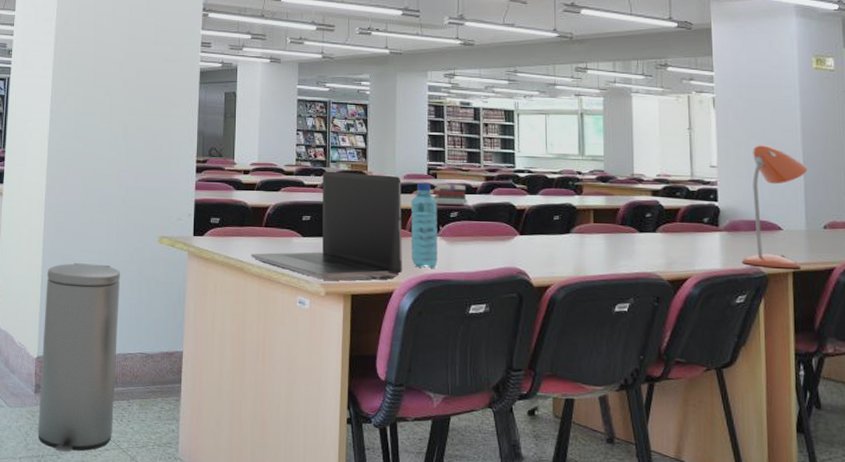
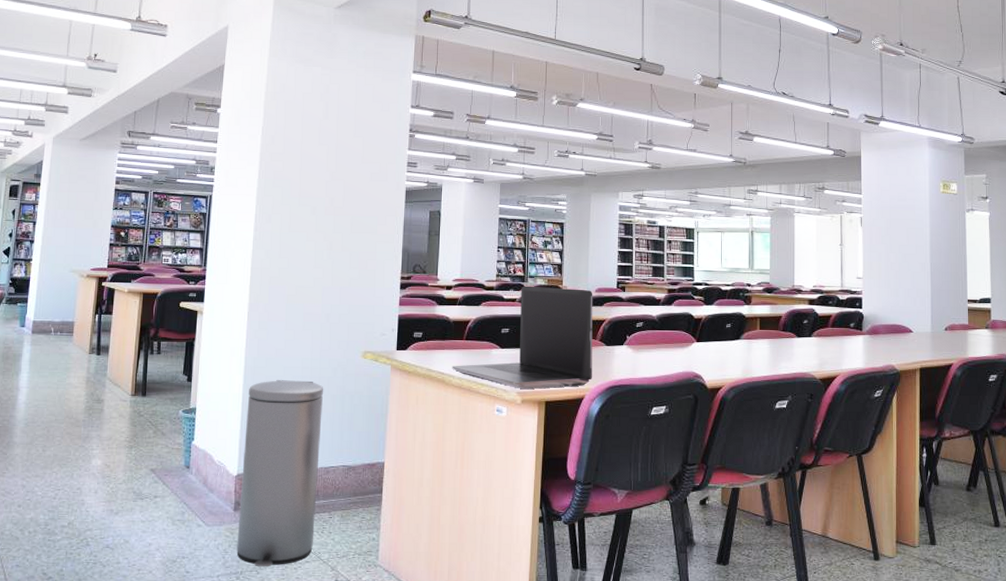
water bottle: present [411,183,438,268] -> none [601,296,625,374]
books: present [429,184,468,206] -> none [618,296,652,317]
desk lamp: present [742,144,808,270] -> none [880,258,934,367]

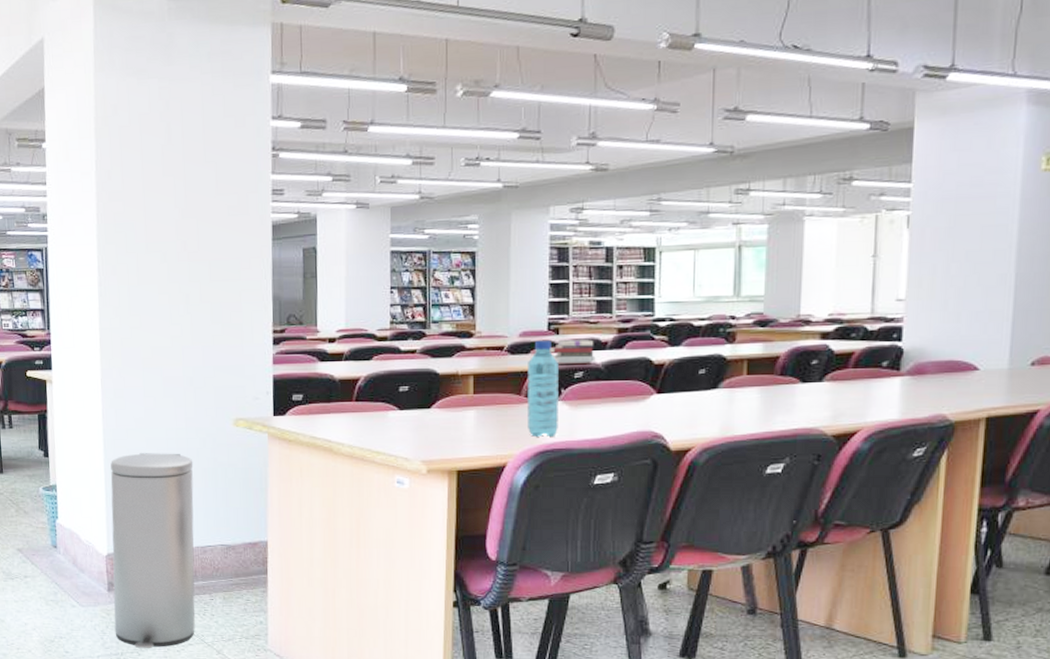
laptop computer: present [452,286,593,390] -> none [340,333,516,457]
water bottle: none [601,296,625,374] -> present [528,341,559,437]
books: none [618,296,652,317] -> present [550,339,596,365]

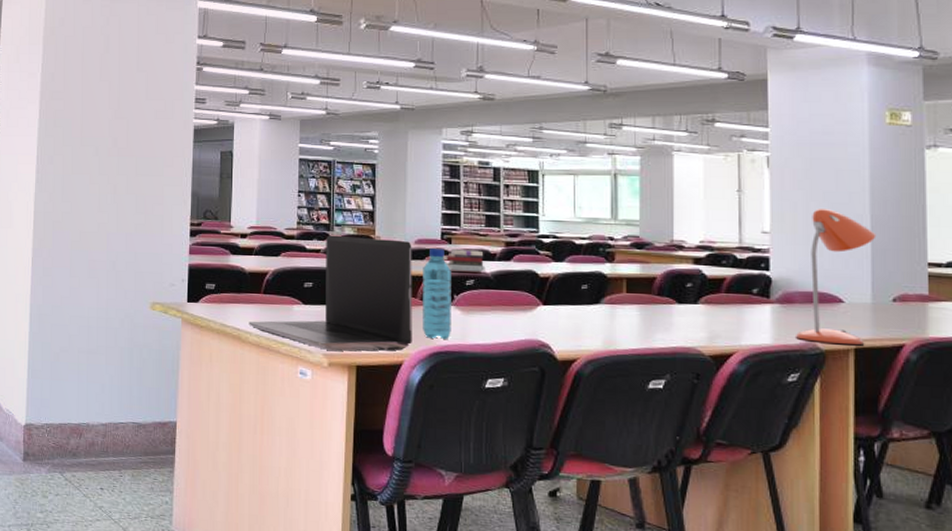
pedal bin: present [110,453,196,649] -> none [27,329,111,522]
laptop computer: none [340,333,516,457] -> present [248,235,412,352]
desk lamp: none [925,269,1020,416] -> present [796,208,876,347]

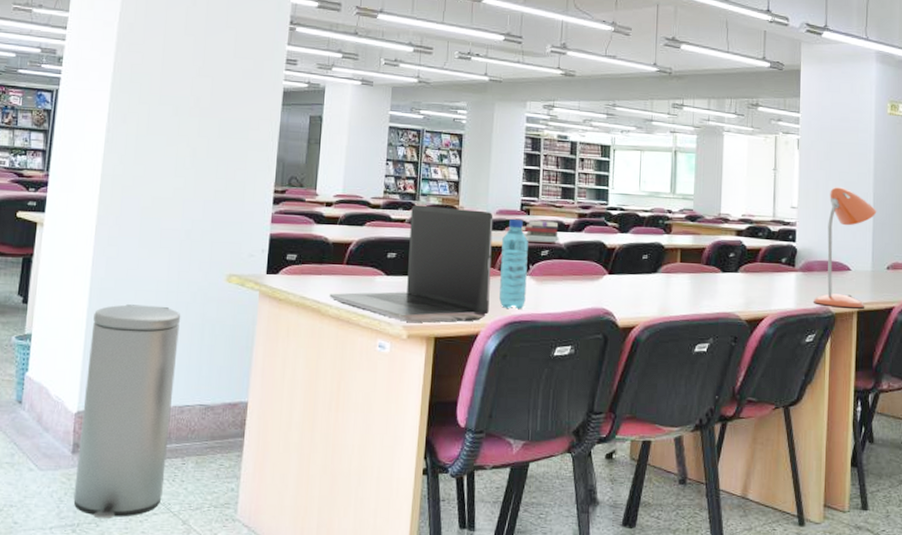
pedal bin: none [27,329,111,522] -> present [73,304,181,520]

